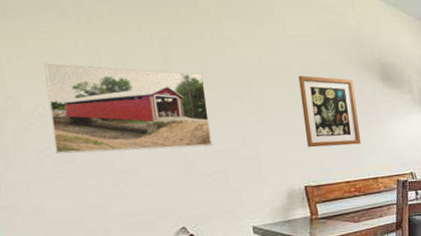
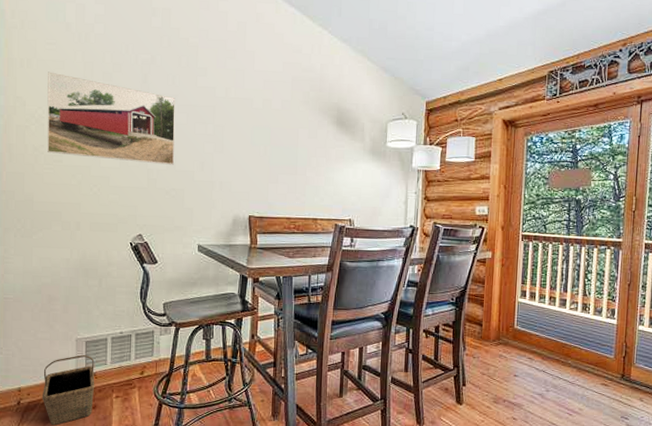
wall art: present [298,75,362,148] -> none [257,110,309,184]

